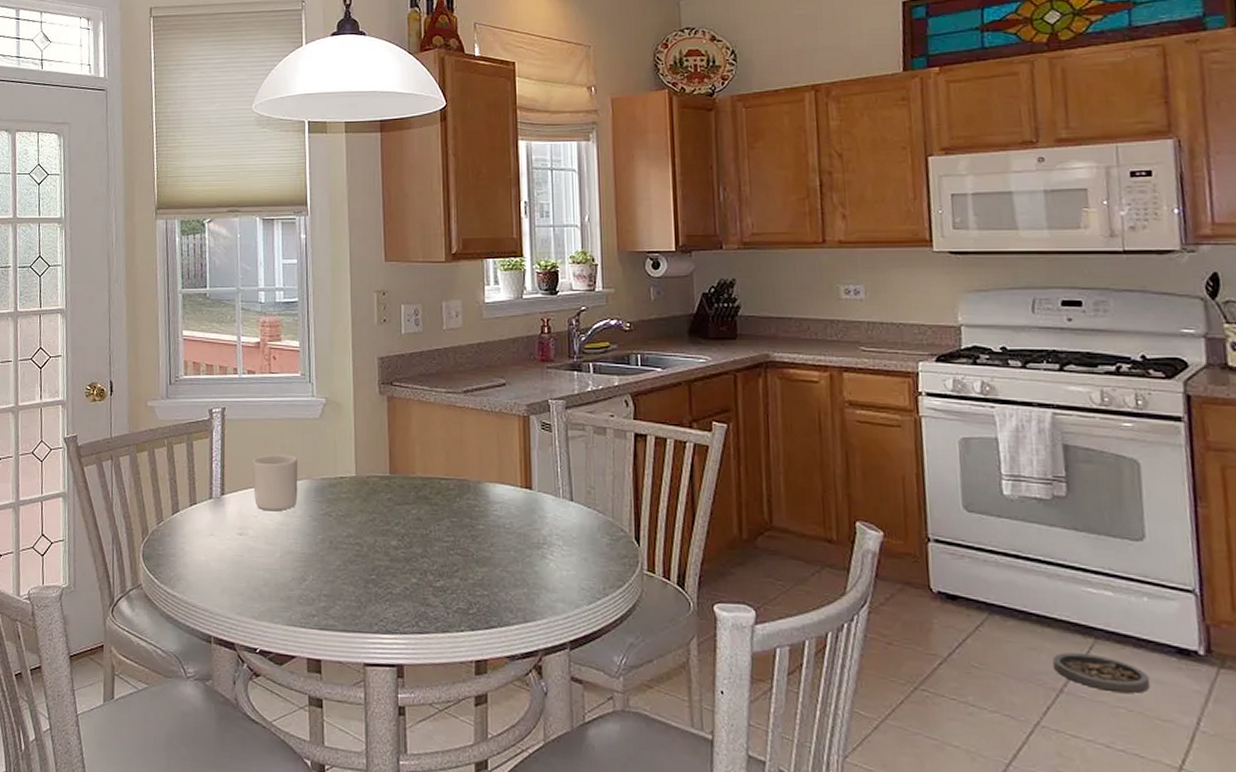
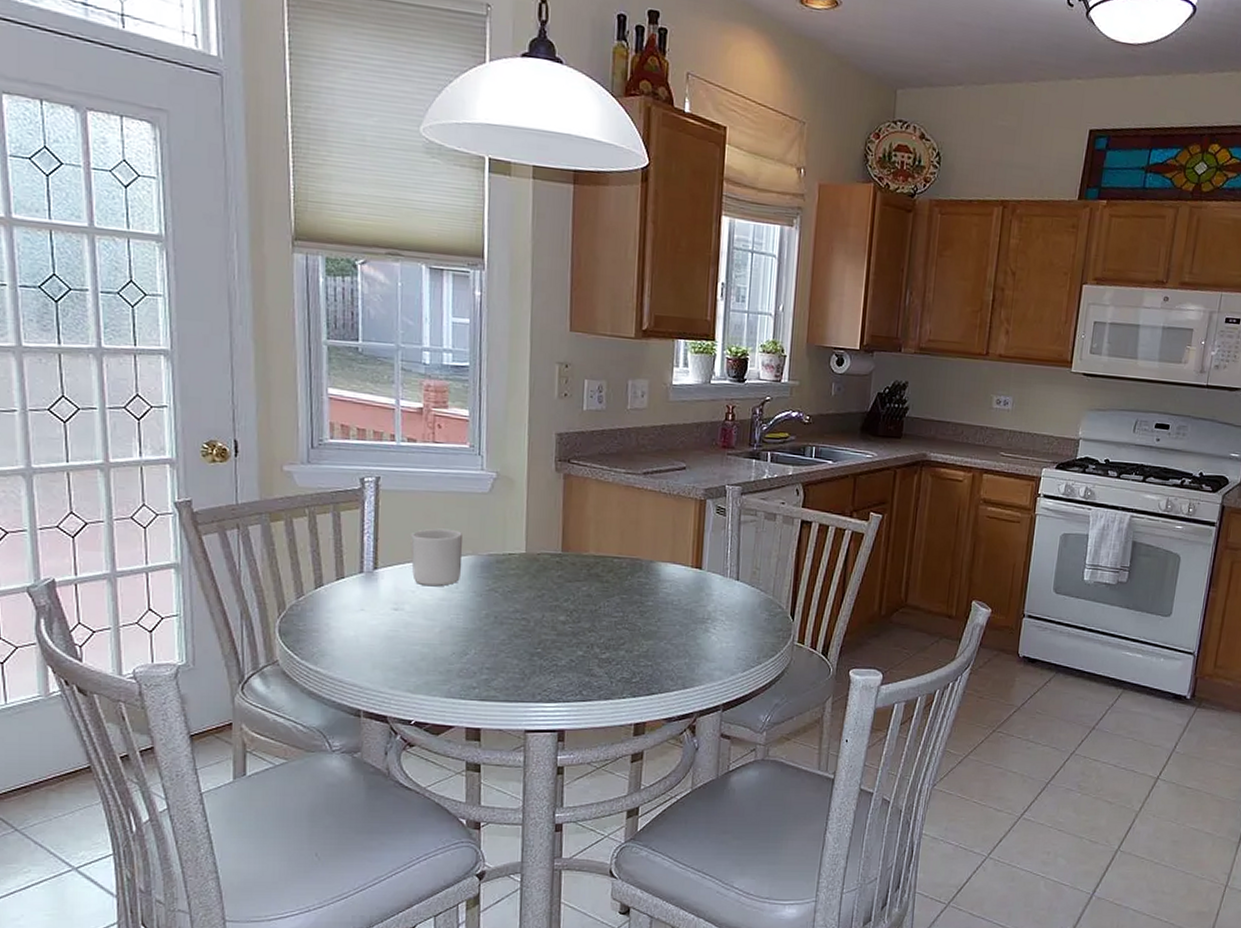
pet bowl: present [1053,652,1150,693] -> none [1092,700,1153,727]

